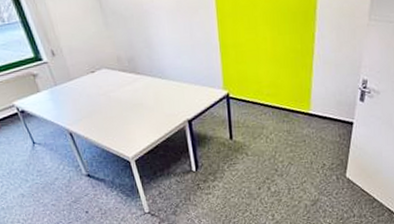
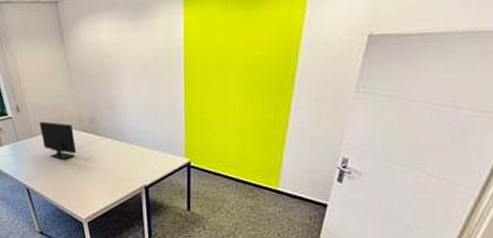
monitor: none [76,64,118,101] -> present [39,121,77,160]

